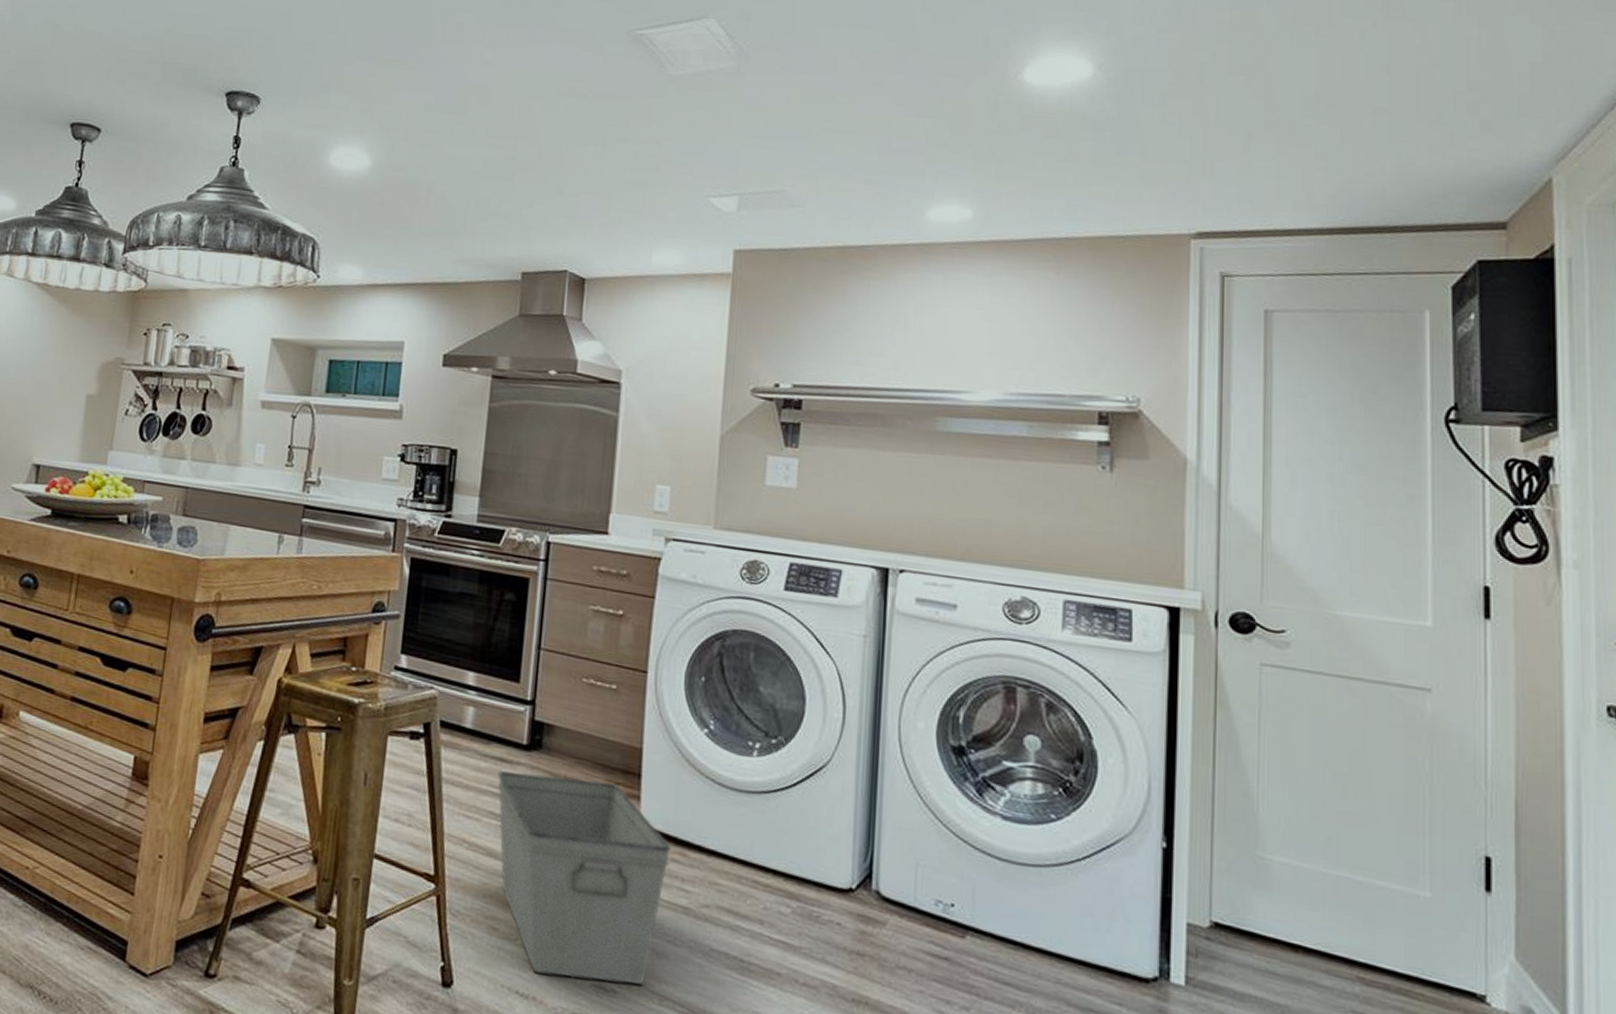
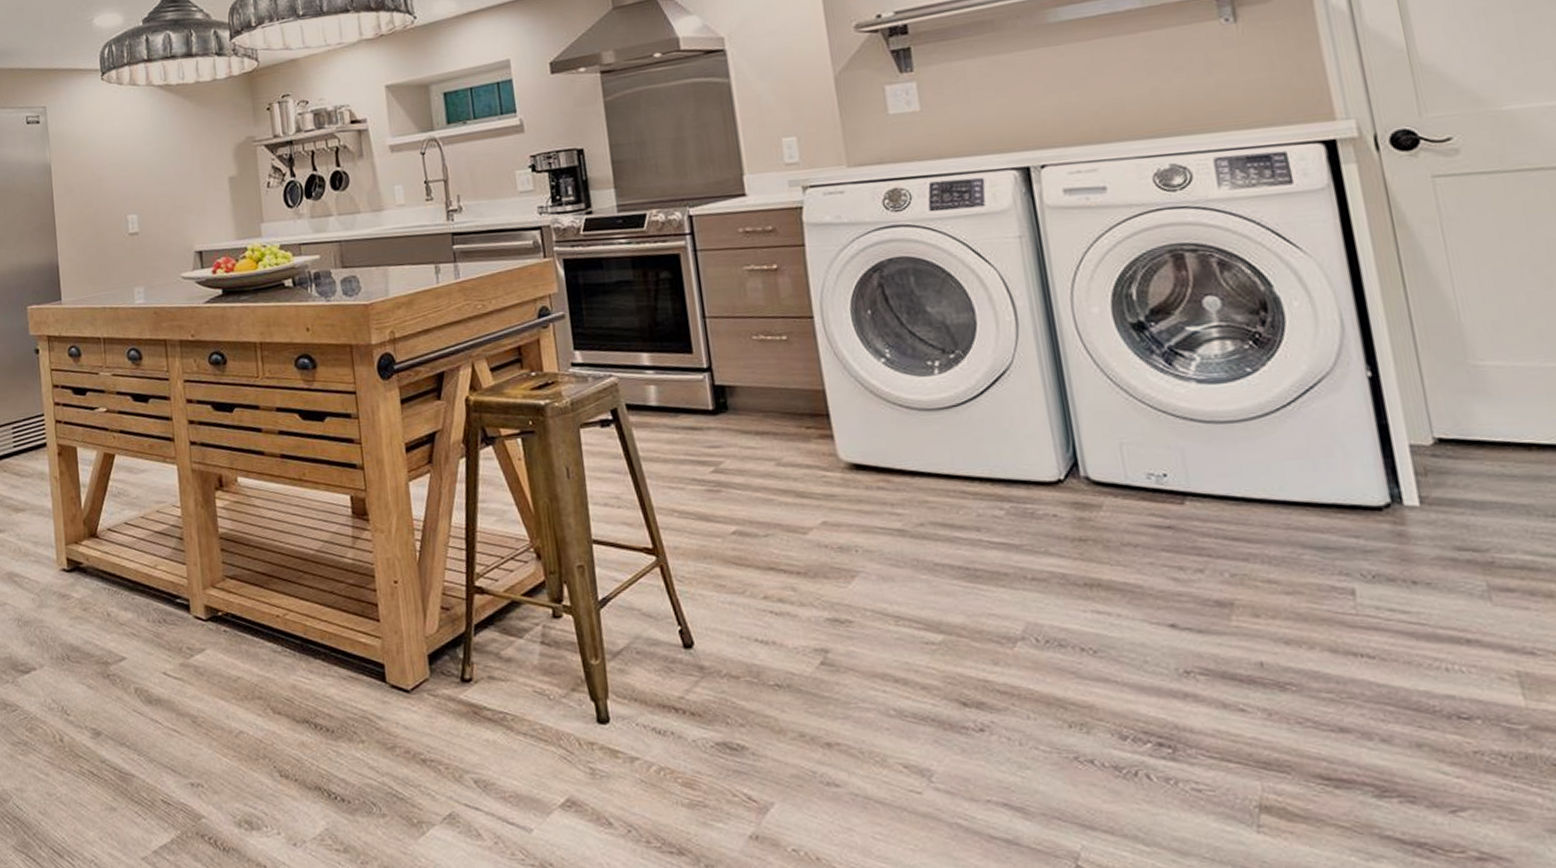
storage bin: present [497,771,672,985] -> none [691,428,877,620]

